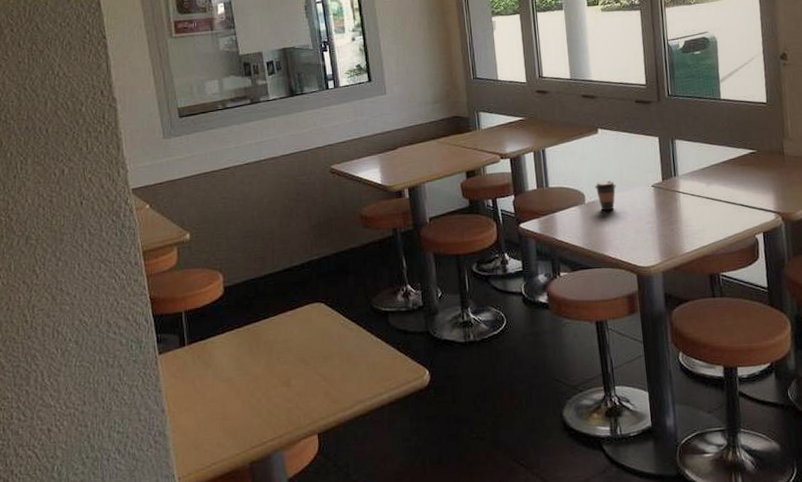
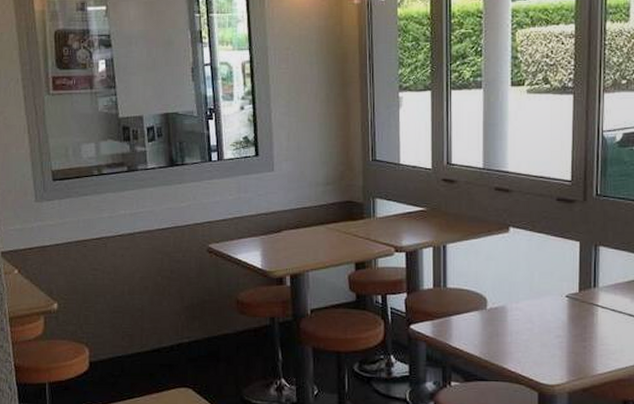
coffee cup: present [595,180,616,211] -> none [500,285,524,319]

